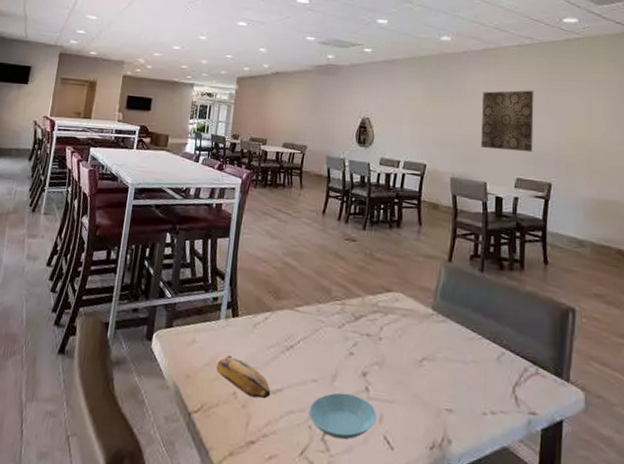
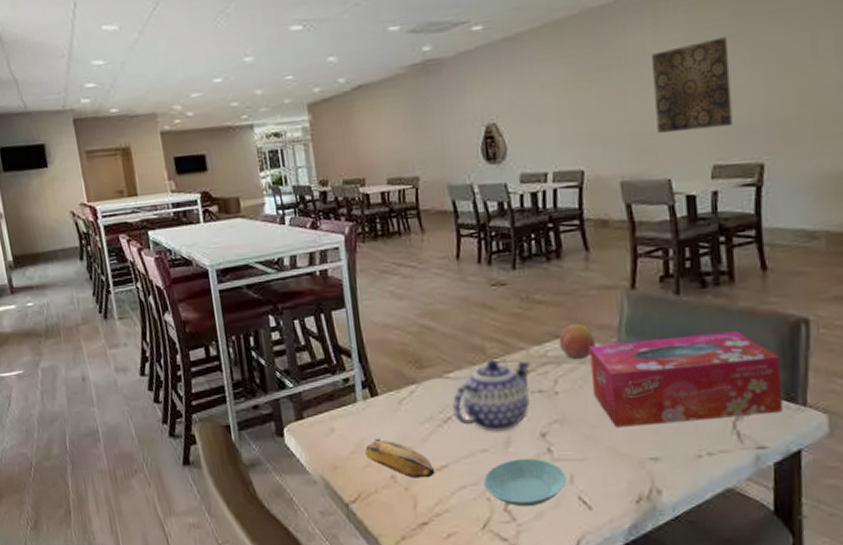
teapot: none [296,300,364,366] -> present [451,359,531,432]
fruit: none [388,282,416,313] -> present [558,323,596,360]
tissue box: none [408,303,552,384] -> present [589,331,784,427]

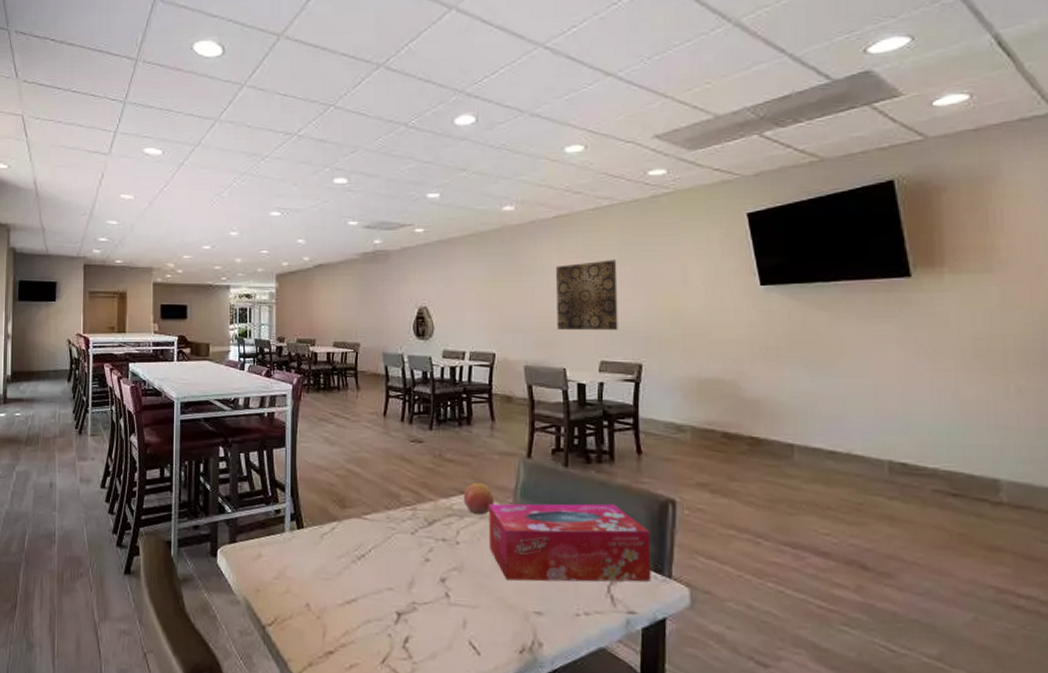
banana: present [365,438,436,479] -> none [286,567,345,610]
teapot: present [451,359,531,432] -> none [366,506,438,573]
saucer: present [484,458,567,507] -> none [387,600,460,647]

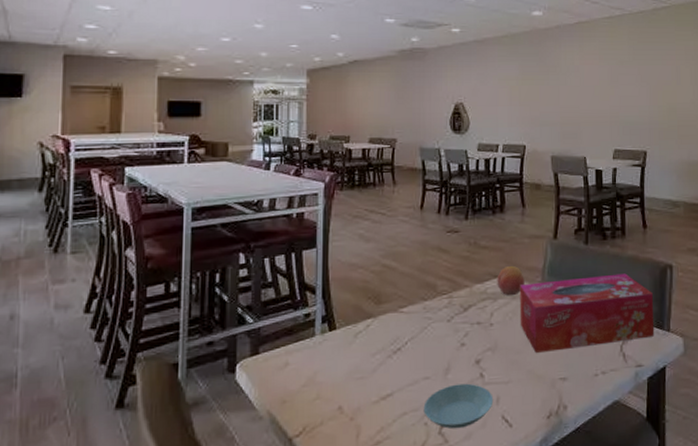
saucer: none [387,600,460,647] -> present [423,383,494,429]
wall art: present [556,259,618,331] -> none [578,62,628,124]

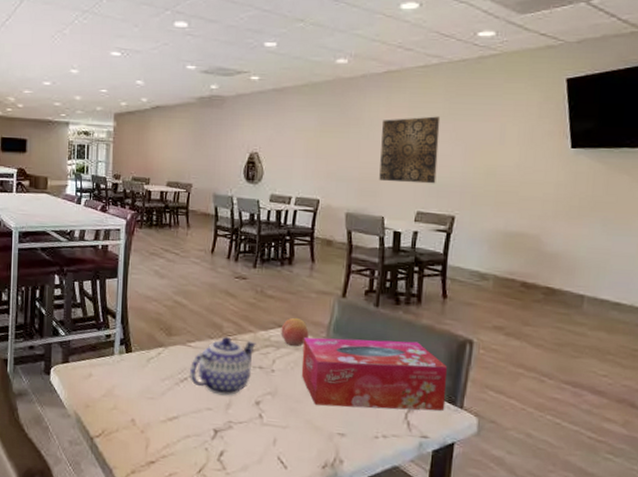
teapot: none [402,295,473,361] -> present [189,336,256,396]
saucer: present [423,383,494,429] -> none [205,419,271,460]
wall art: none [578,62,628,124] -> present [379,116,441,184]

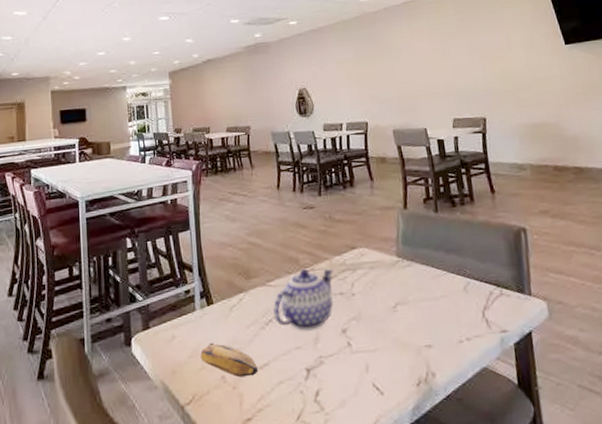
banana: none [114,387,168,425] -> present [200,342,259,378]
fruit: present [281,317,309,347] -> none [354,237,381,267]
tissue box: present [301,337,447,411] -> none [376,239,516,321]
wall art: present [379,116,441,184] -> none [409,34,464,97]

